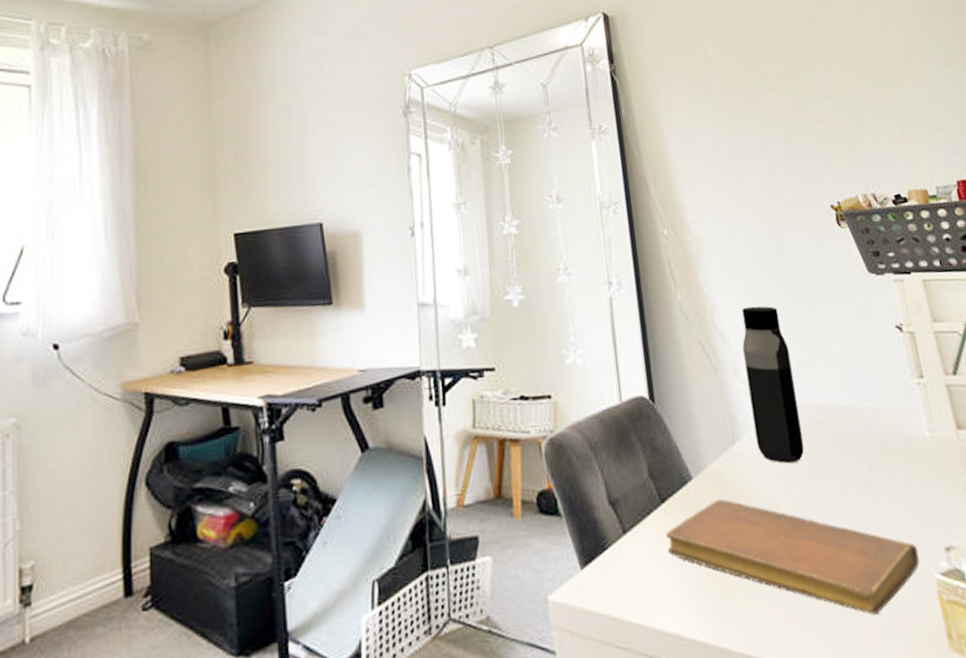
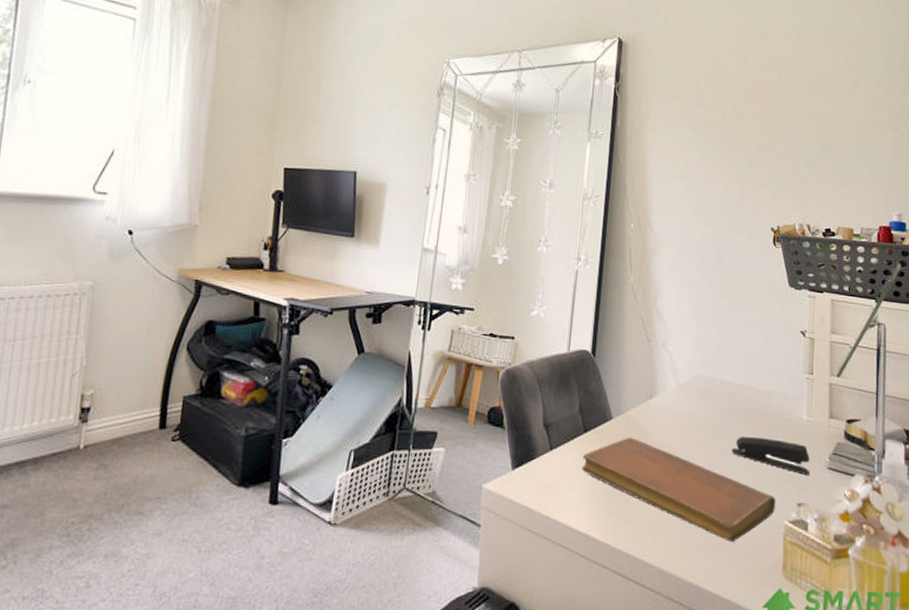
water bottle: present [742,305,804,463] -> none [669,296,711,420]
stapler: none [847,468,951,509] -> present [731,436,811,475]

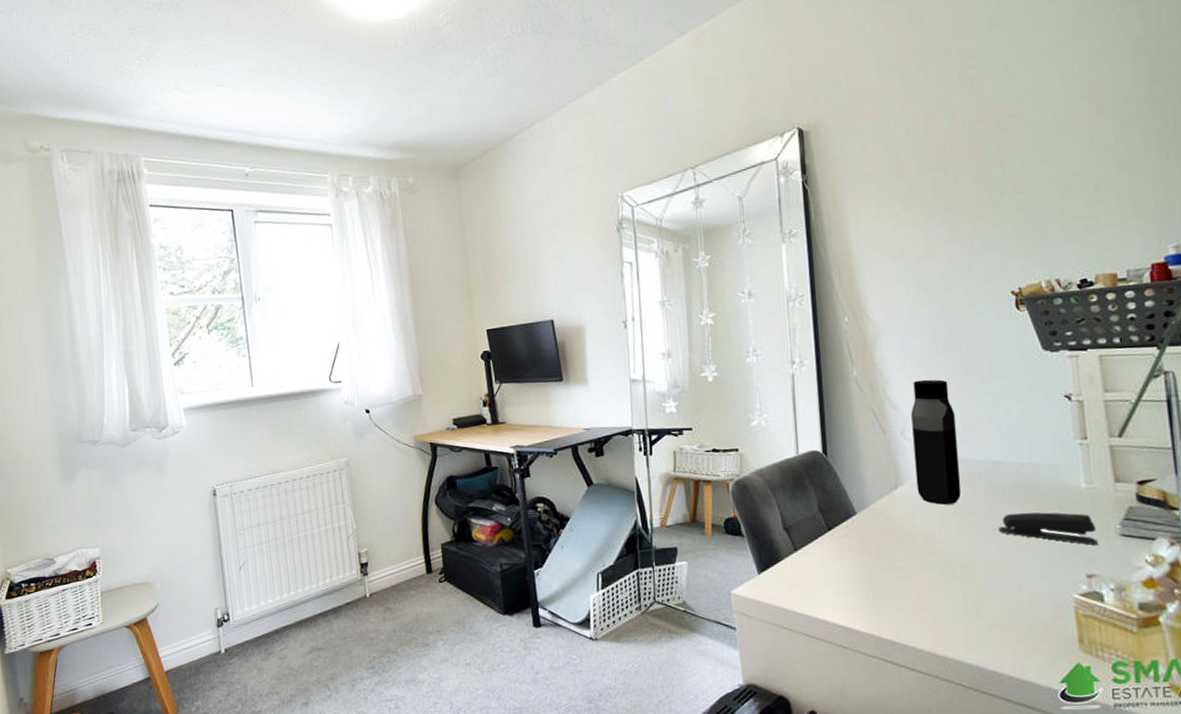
notebook: present [582,437,776,542] -> none [831,529,1060,621]
water bottle: none [669,296,711,420] -> present [911,379,961,505]

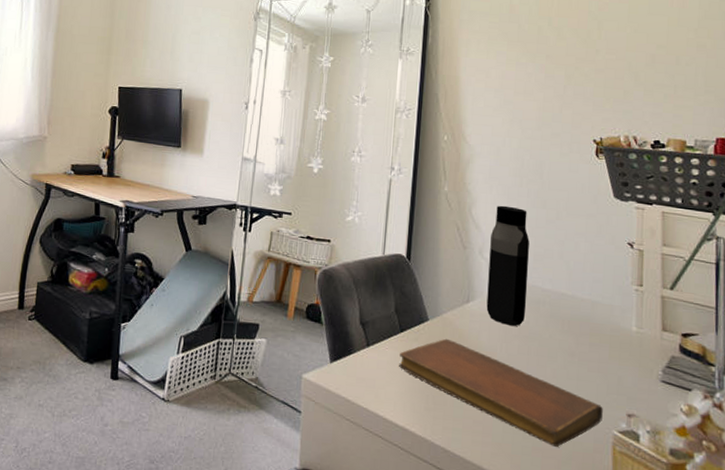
notebook: none [831,529,1060,621] -> present [399,338,603,447]
stapler: present [998,512,1099,545] -> none [554,344,642,387]

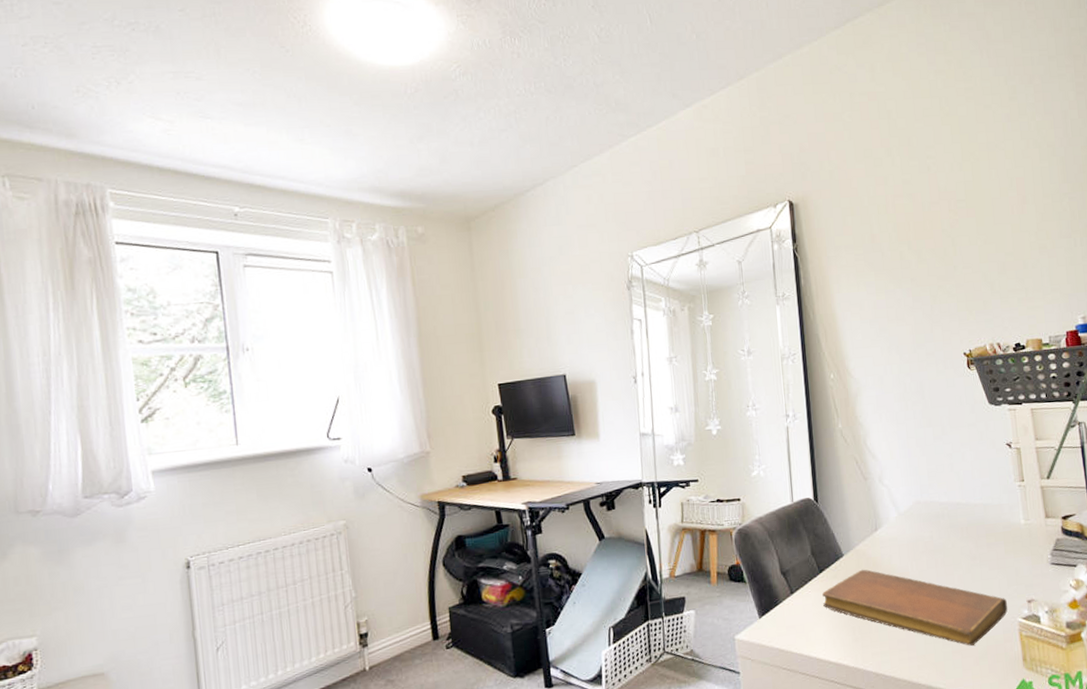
water bottle: present [486,205,529,326] -> none [887,430,929,544]

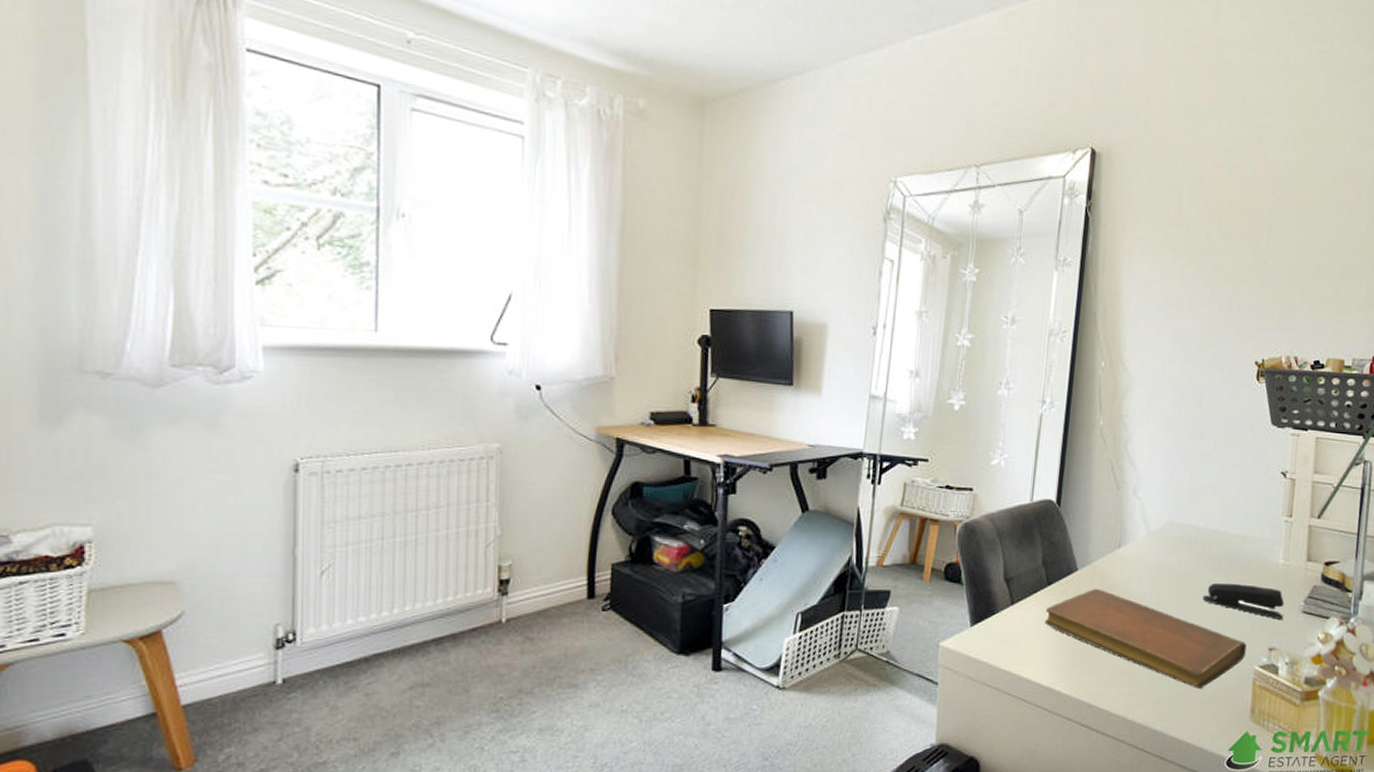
stapler: none [958,546,1035,574] -> present [1202,582,1285,619]

